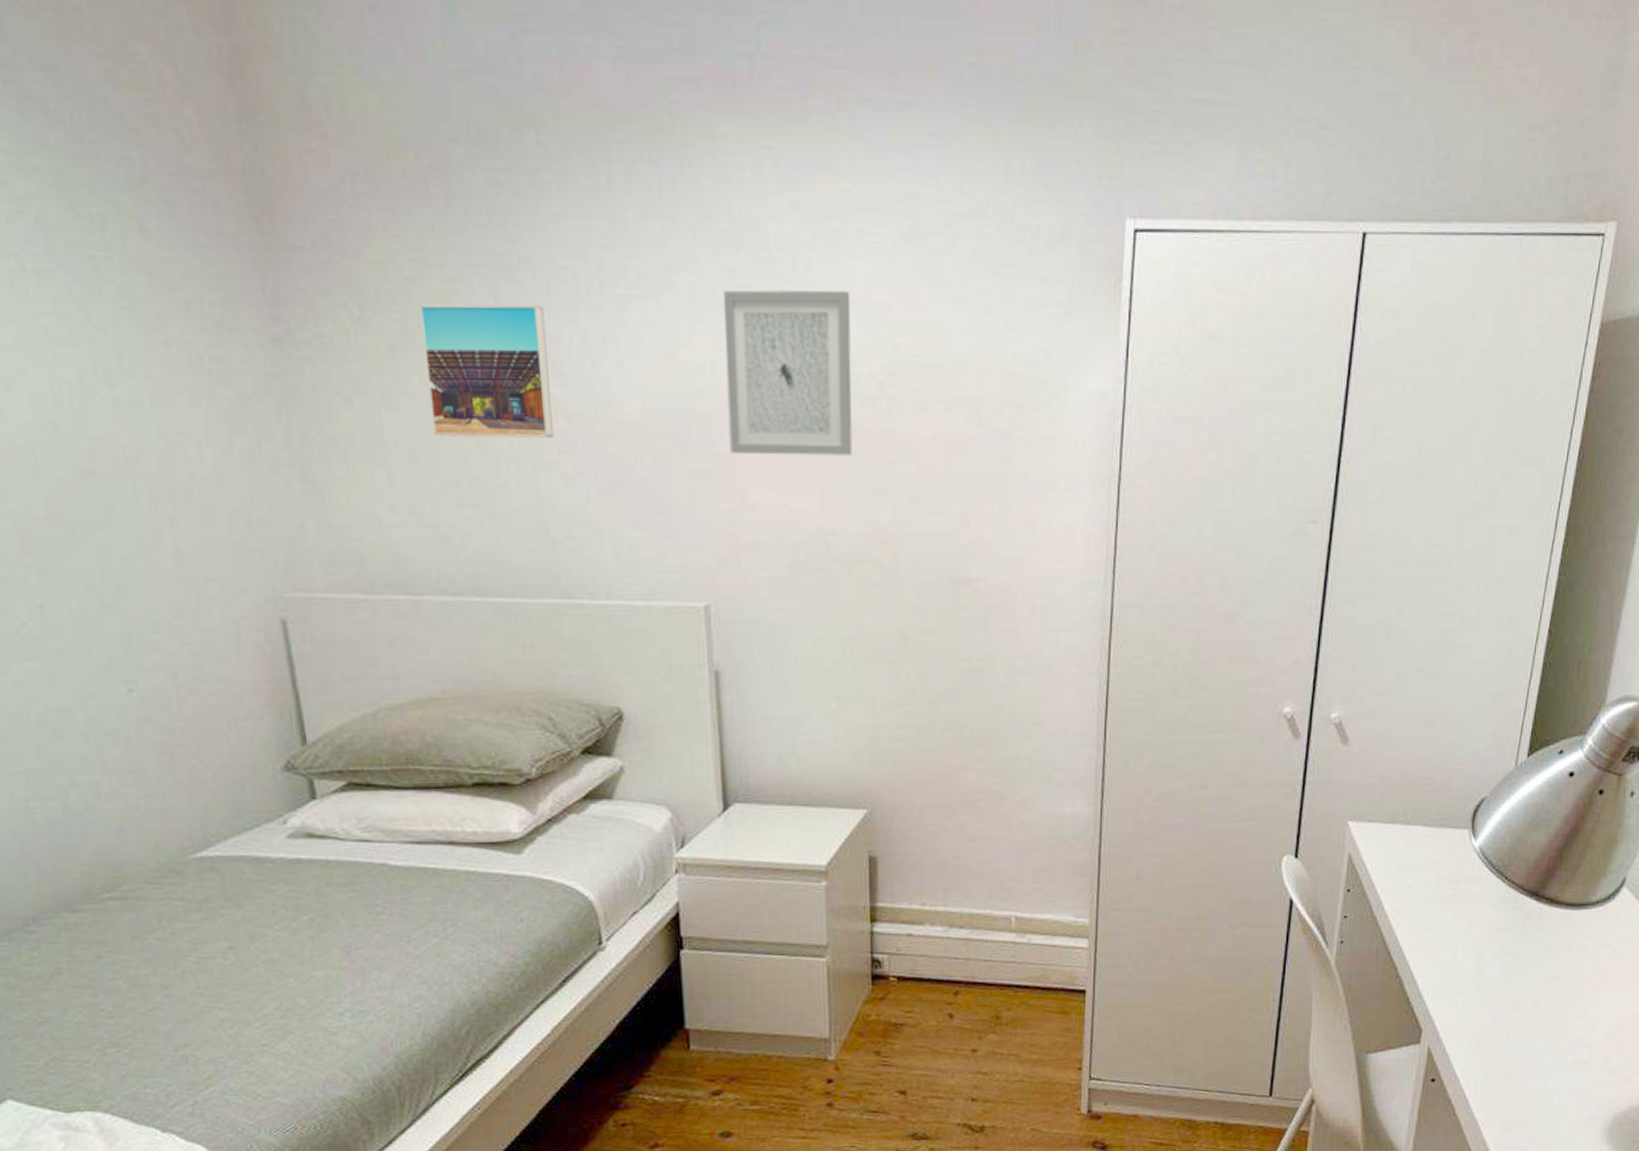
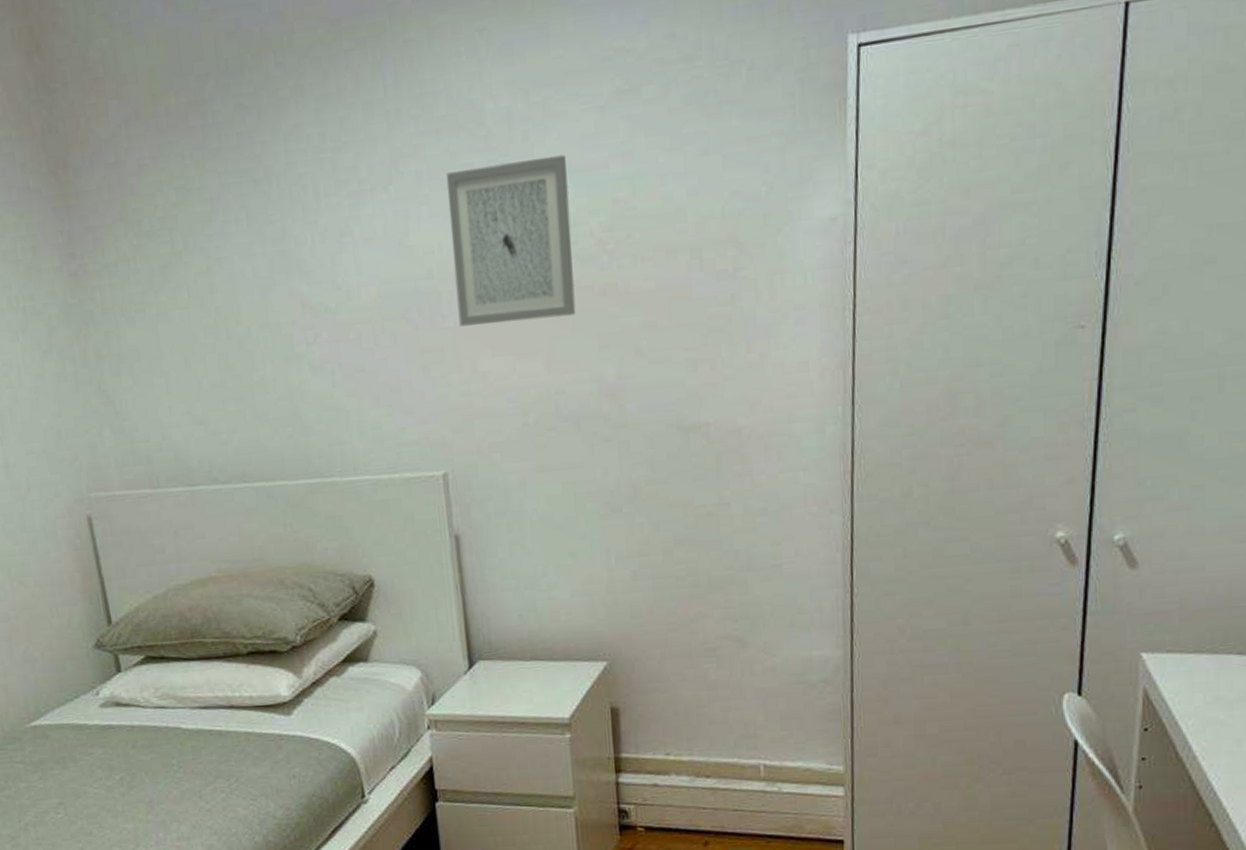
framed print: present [419,304,555,438] -> none [185,212,303,342]

